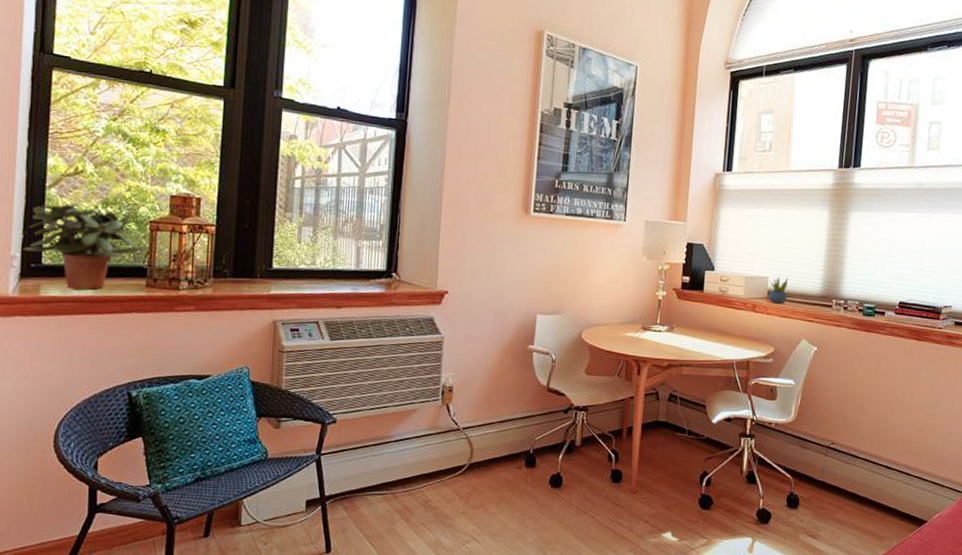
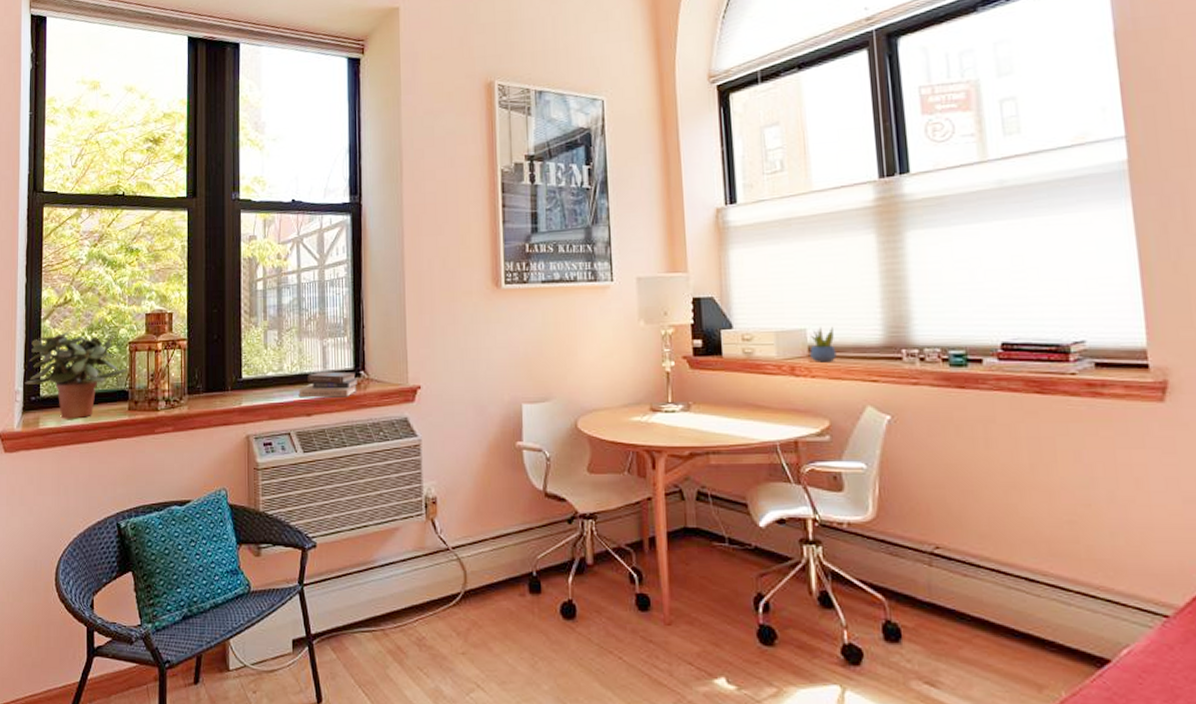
books: none [330,269,389,295] -> present [299,371,357,398]

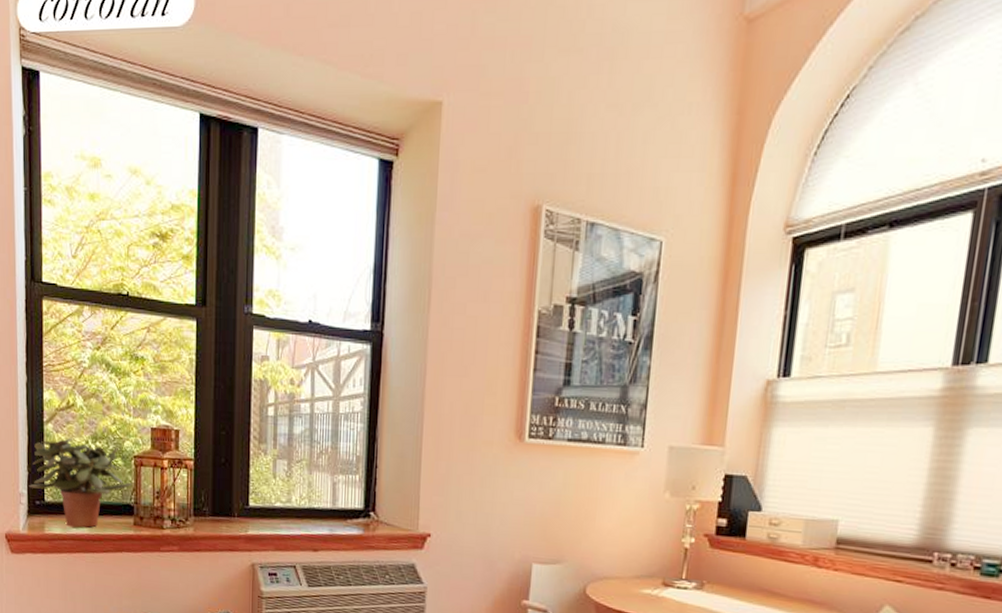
books: present [299,371,357,398] -> none [306,507,366,537]
succulent plant: present [810,326,837,363] -> none [837,519,867,557]

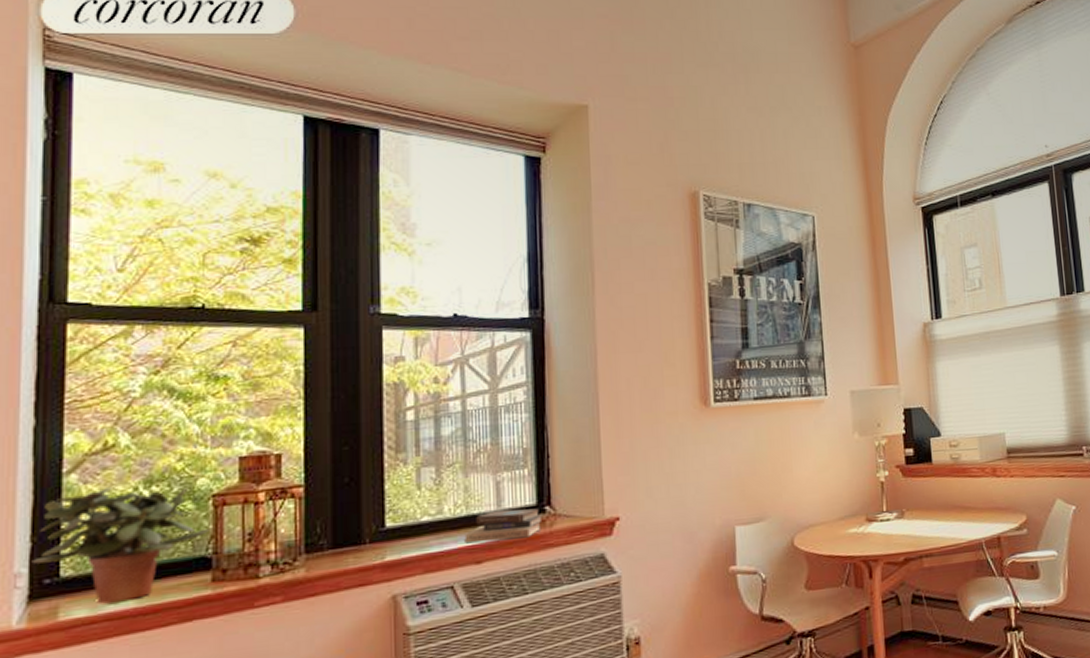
books: none [306,507,366,537] -> present [464,508,541,544]

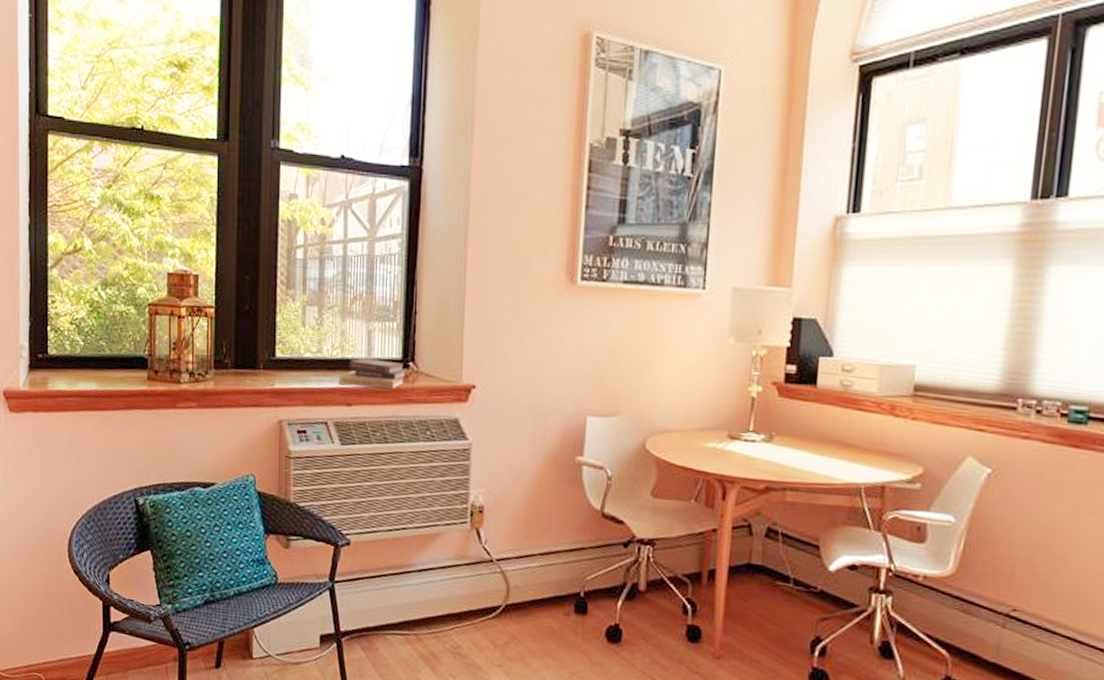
potted plant: present [31,487,208,604] -> none [30,285,145,384]

